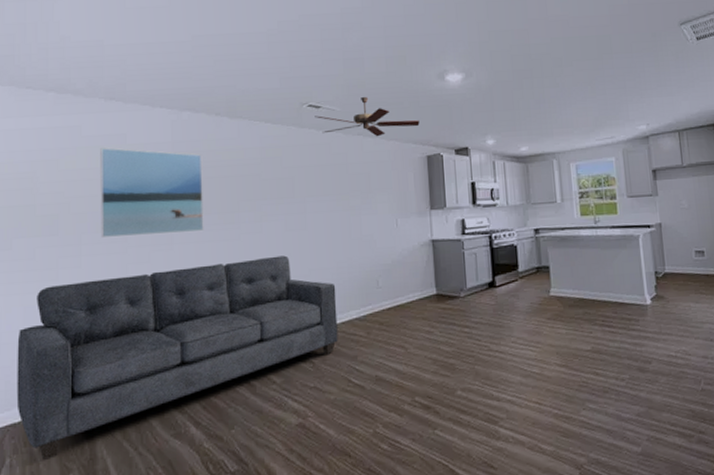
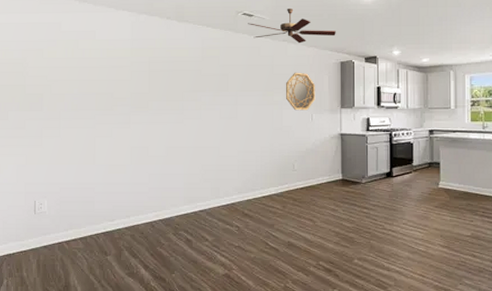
sofa: present [16,255,338,460] -> none [11,138,259,283]
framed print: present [100,148,204,237] -> none [75,42,155,114]
home mirror: none [363,170,400,216] -> present [285,72,316,111]

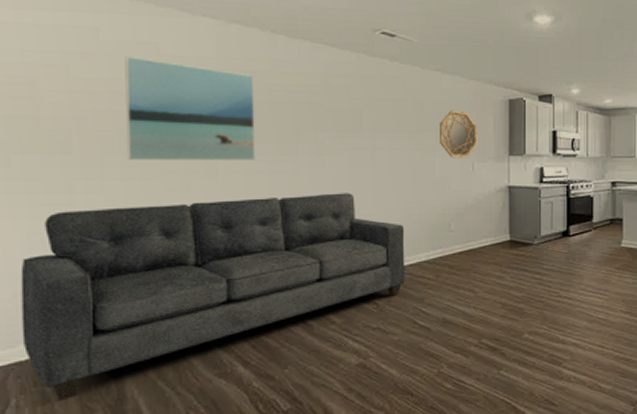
sofa: none [11,138,259,283] -> present [20,193,405,400]
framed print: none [75,42,155,114] -> present [125,56,256,160]
ceiling fan: present [248,8,336,44] -> none [388,29,503,75]

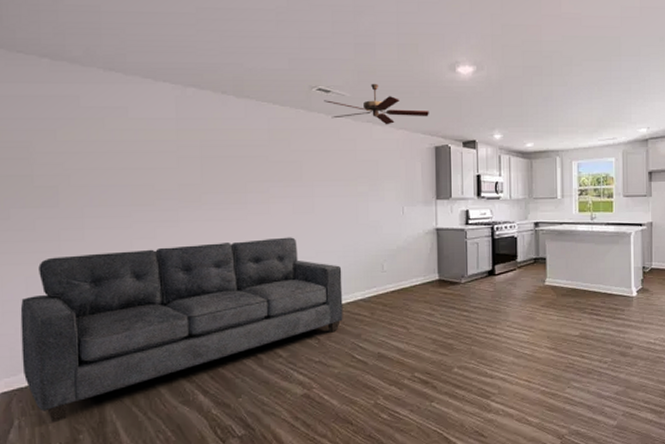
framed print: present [125,56,256,160] -> none [100,120,210,211]
ceiling fan: none [388,29,503,75] -> present [324,83,429,125]
home mirror: present [438,110,478,158] -> none [371,158,407,203]

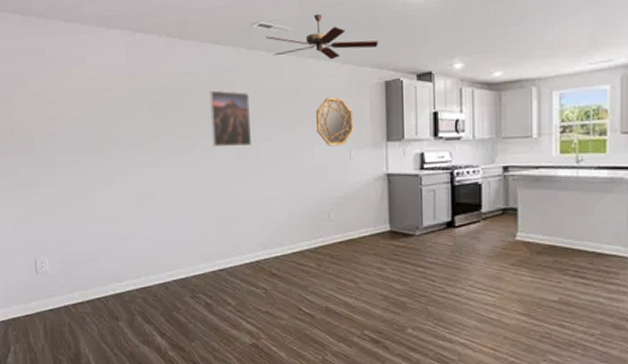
sofa: present [20,237,343,422] -> none [10,183,289,351]
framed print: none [265,147,307,203] -> present [209,90,251,148]
home mirror: none [371,158,407,203] -> present [315,97,354,146]

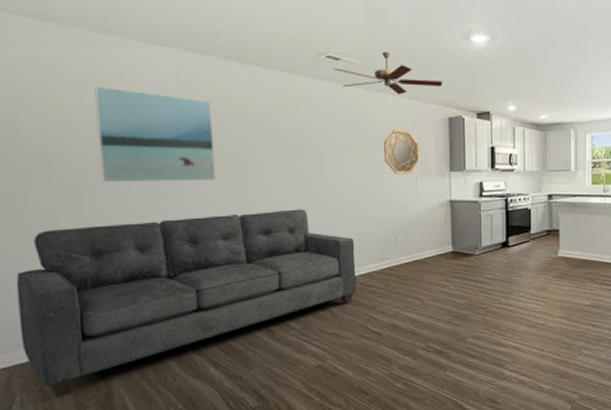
sofa: none [10,183,289,351] -> present [16,209,357,397]
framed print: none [63,71,161,158] -> present [94,86,216,182]
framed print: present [209,90,251,148] -> none [273,116,318,174]

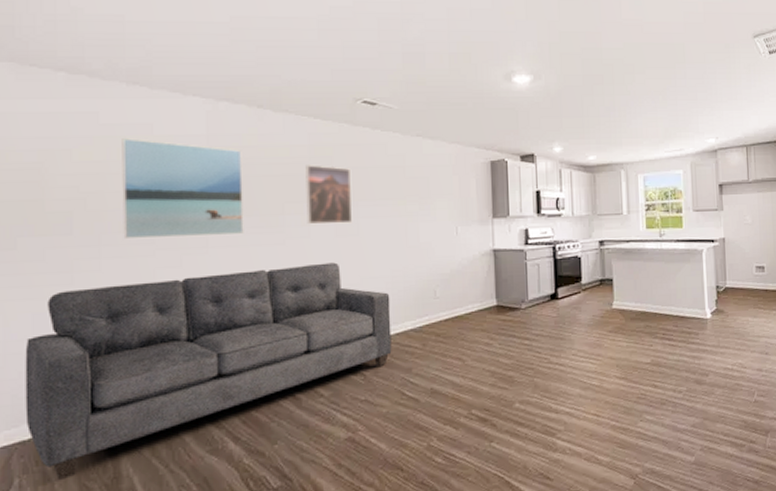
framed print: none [273,116,318,174] -> present [305,165,352,225]
ceiling fan: present [333,51,443,95] -> none [370,94,484,139]
home mirror: present [383,129,420,175] -> none [421,175,461,223]

